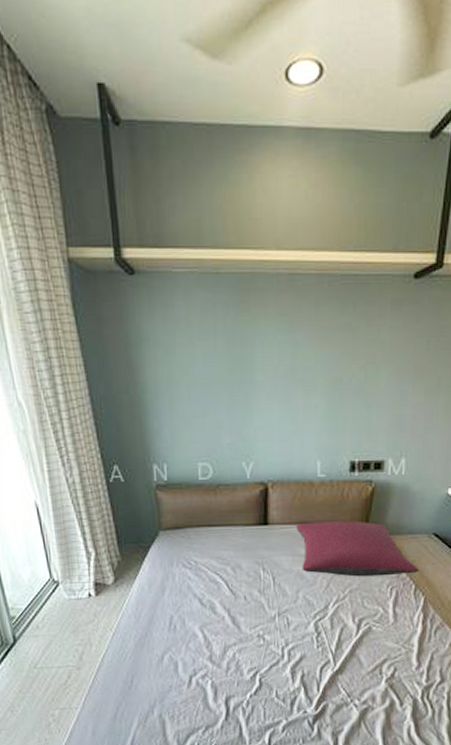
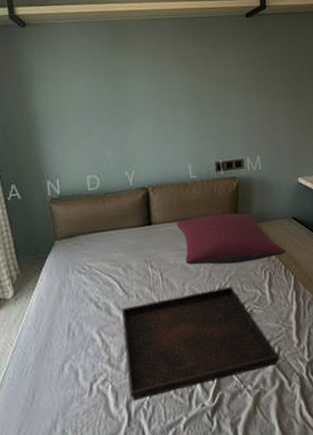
serving tray: none [227,600,393,698] -> present [122,286,279,400]

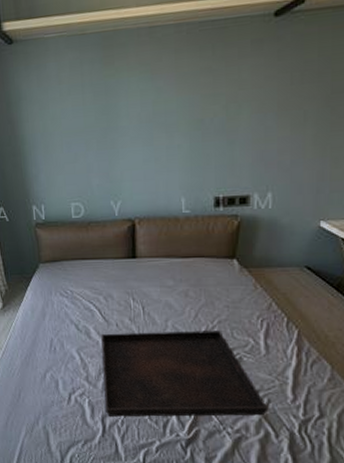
pillow: present [176,213,286,265] -> none [163,253,291,308]

